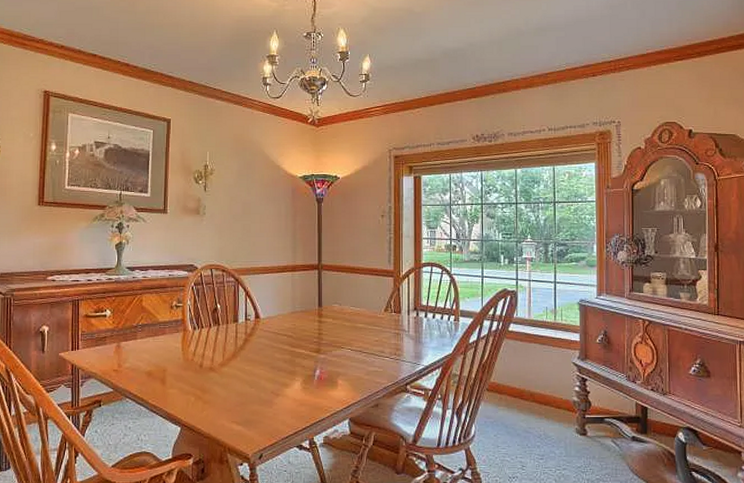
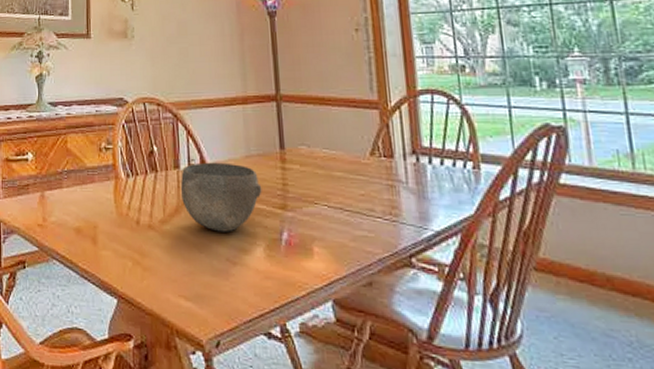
bowl: none [238,317,303,371] -> present [180,162,262,232]

